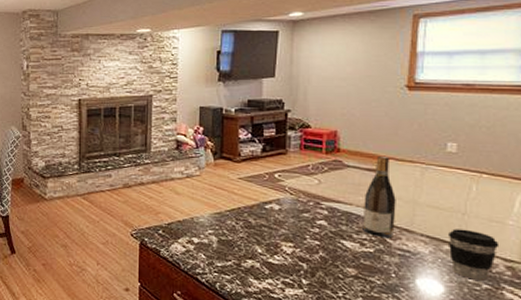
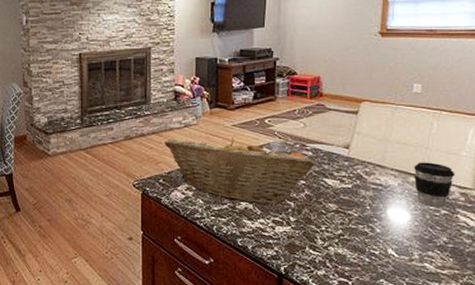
fruit basket: none [165,189,332,266] -> present [164,138,316,206]
wine bottle: present [362,155,396,238] -> none [342,98,371,173]

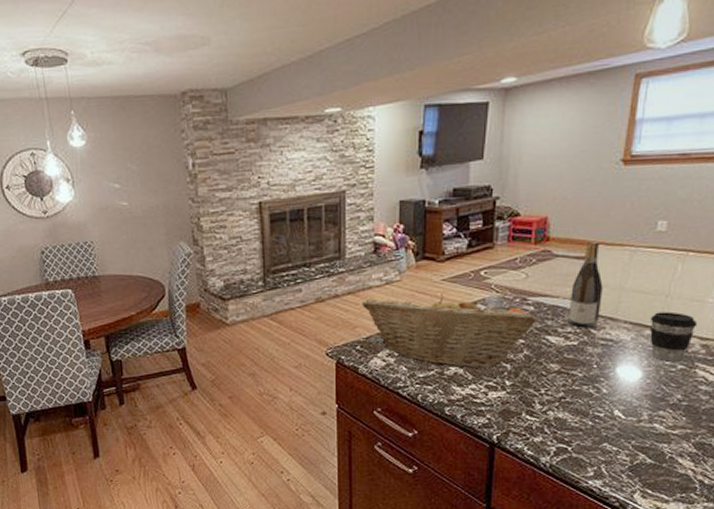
wine bottle: none [342,98,371,173] -> present [568,241,603,328]

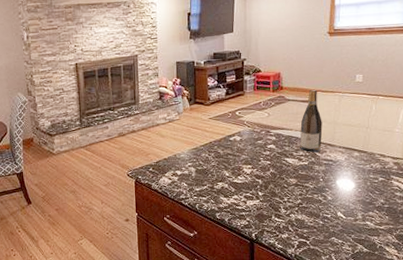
fruit basket: present [362,294,538,369] -> none [152,129,279,184]
coffee cup: present [650,311,698,362] -> none [357,139,390,176]

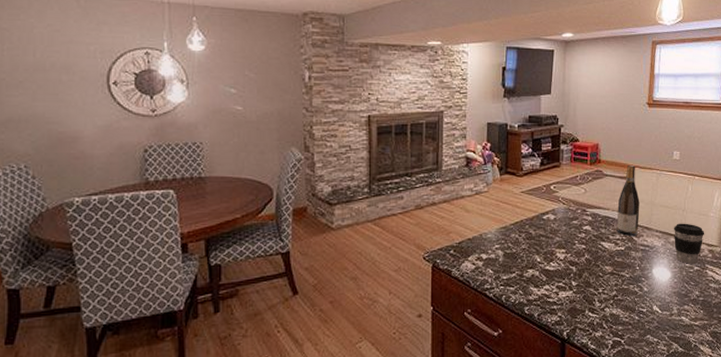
coffee cup: none [357,139,390,176] -> present [674,223,705,264]

